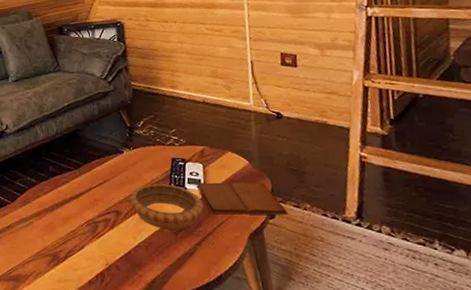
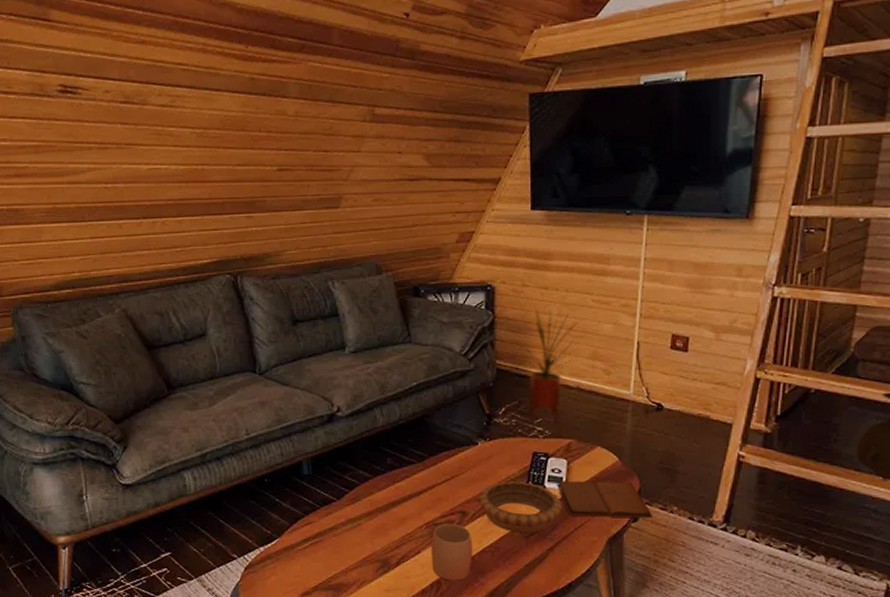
mug: none [92,222,130,273] -> present [430,524,473,581]
house plant: none [146,34,201,132] -> present [517,303,579,423]

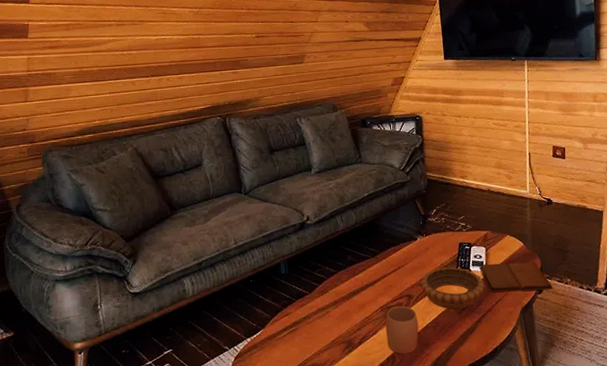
house plant: present [517,303,579,423] -> none [441,128,487,219]

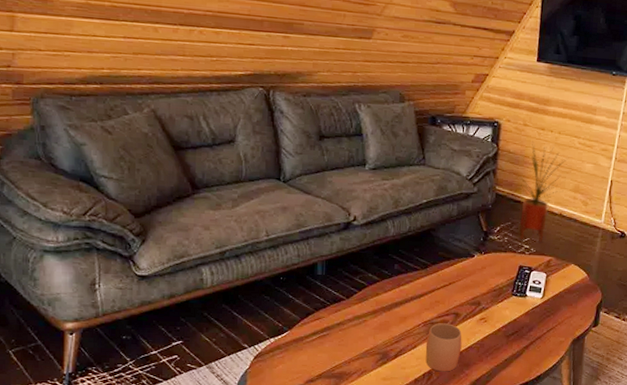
decorative bowl: present [421,266,485,310] -> none [471,288,539,333]
house plant: none [441,128,487,219] -> present [515,141,566,243]
book: present [479,262,554,292] -> none [536,290,610,325]

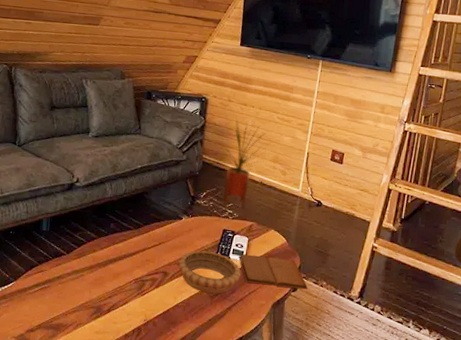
mug: present [425,323,462,372] -> none [135,281,170,329]
decorative bowl: none [471,288,539,333] -> present [178,250,241,294]
book: none [536,290,610,325] -> present [238,254,308,290]

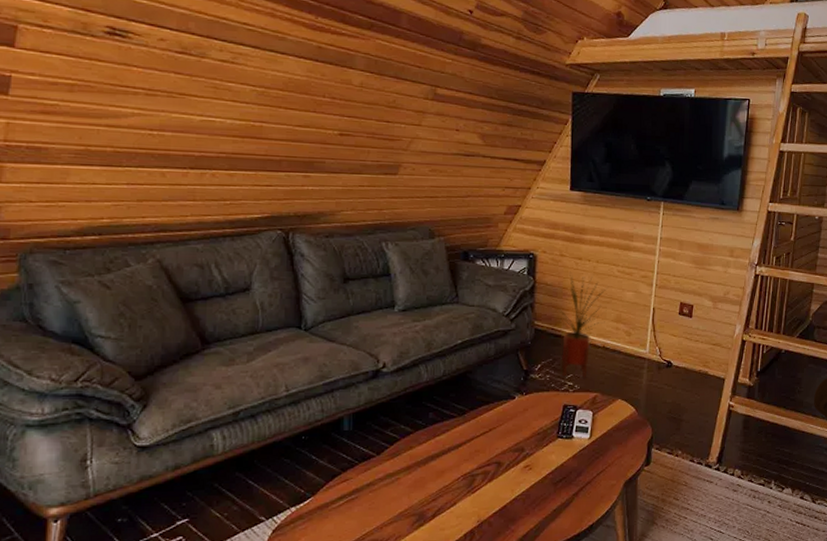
decorative bowl: present [178,250,241,294] -> none [514,431,587,480]
book: present [238,254,308,290] -> none [583,430,663,463]

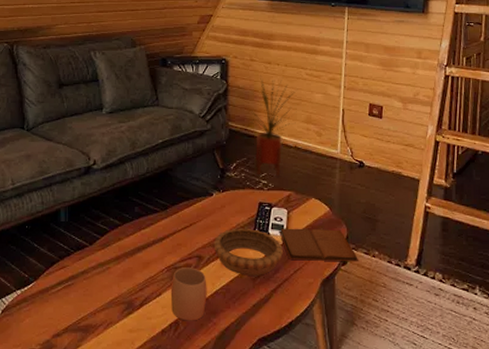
mug: none [466,474,506,530] -> present [170,267,207,321]
decorative bowl: none [514,431,587,480] -> present [213,228,284,276]
book: none [583,430,663,463] -> present [279,228,359,262]

